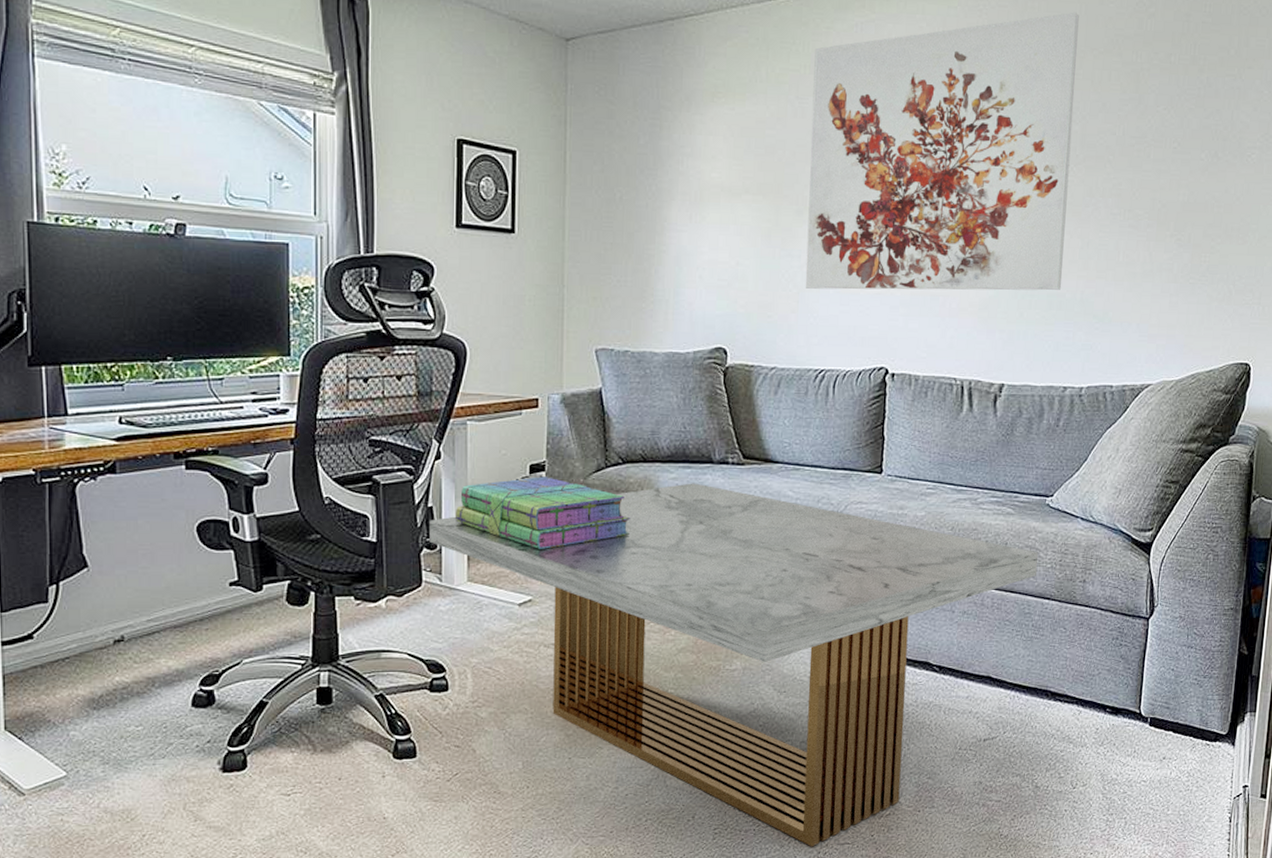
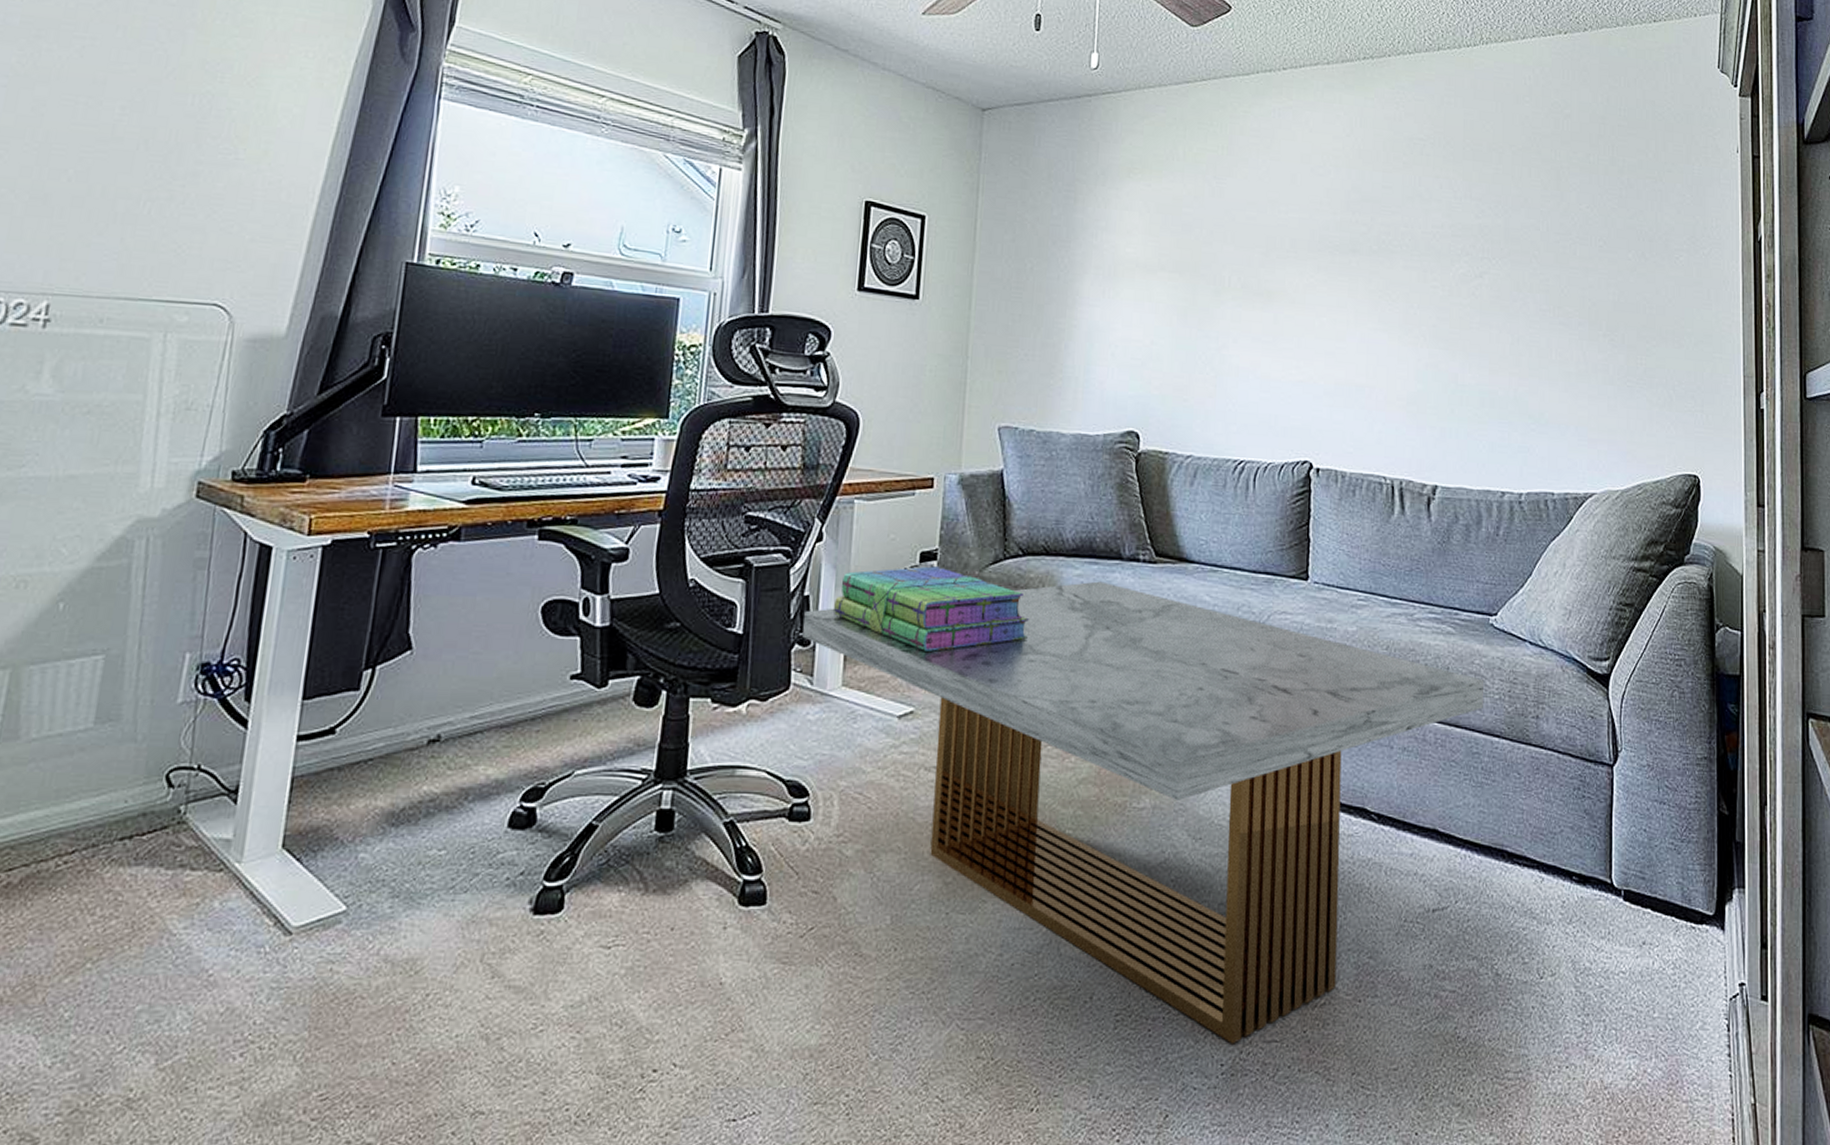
wall art: present [805,12,1079,291] -> none [1223,109,1496,387]

